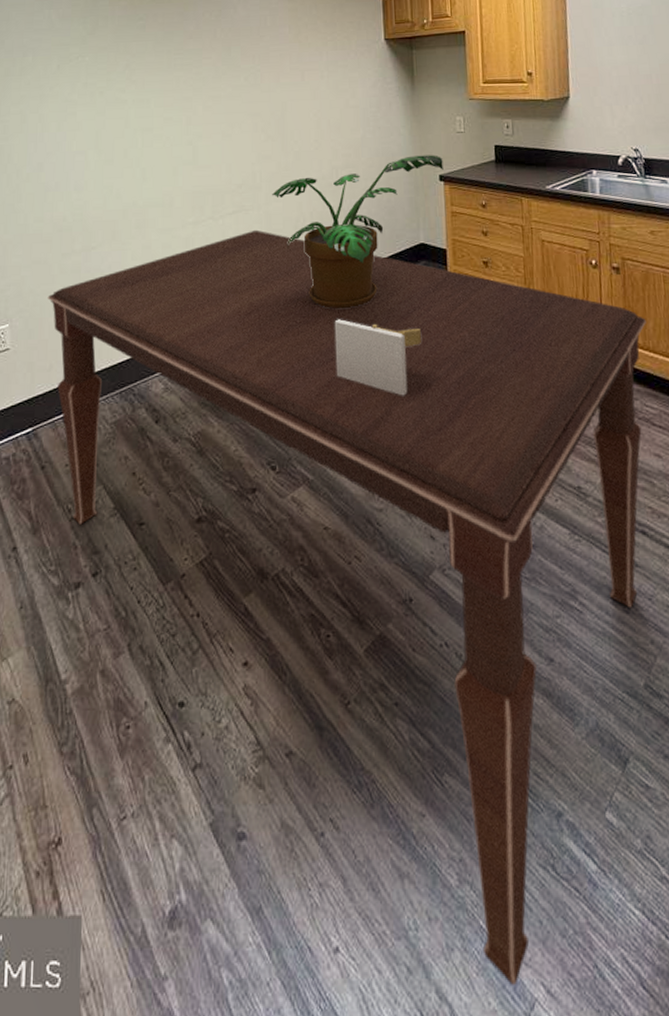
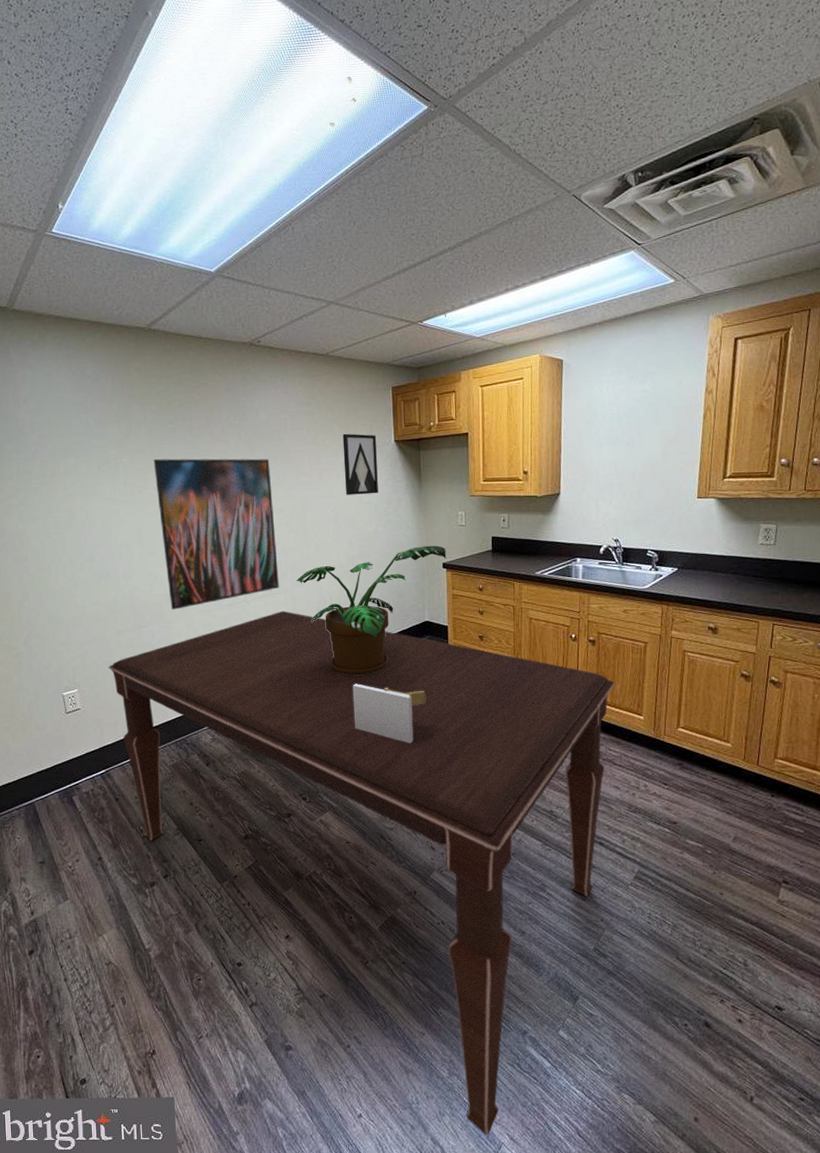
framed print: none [119,57,252,228] -> present [153,458,279,610]
wall art: none [327,31,366,98] -> present [342,433,378,495]

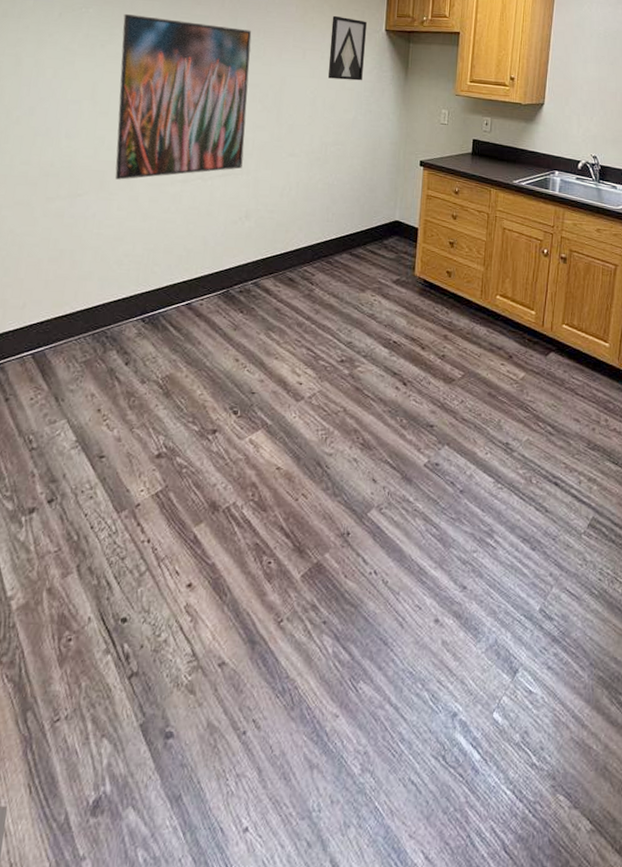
dining table: present [108,610,615,1135] -> none [27,193,583,853]
potted plant: present [296,545,446,675] -> none [262,140,425,273]
napkin holder: present [352,683,425,744] -> none [304,282,386,356]

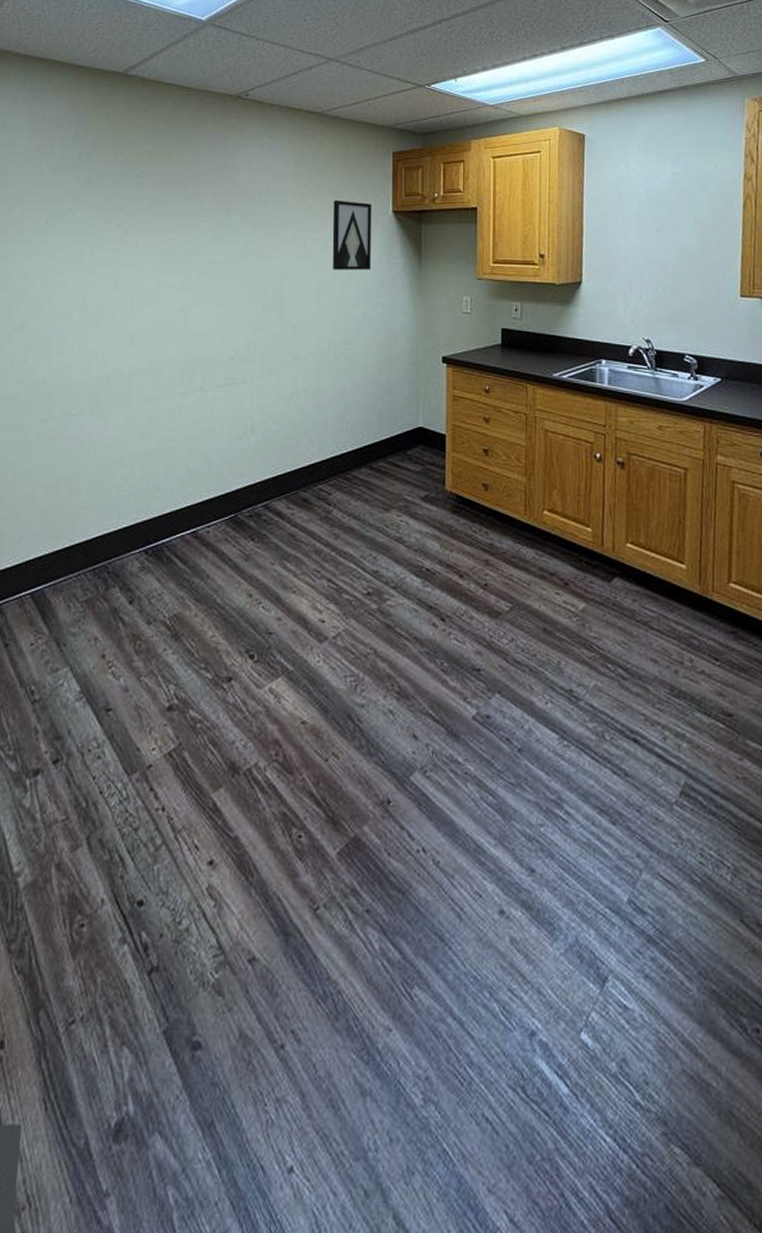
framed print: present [115,14,252,180] -> none [109,216,247,396]

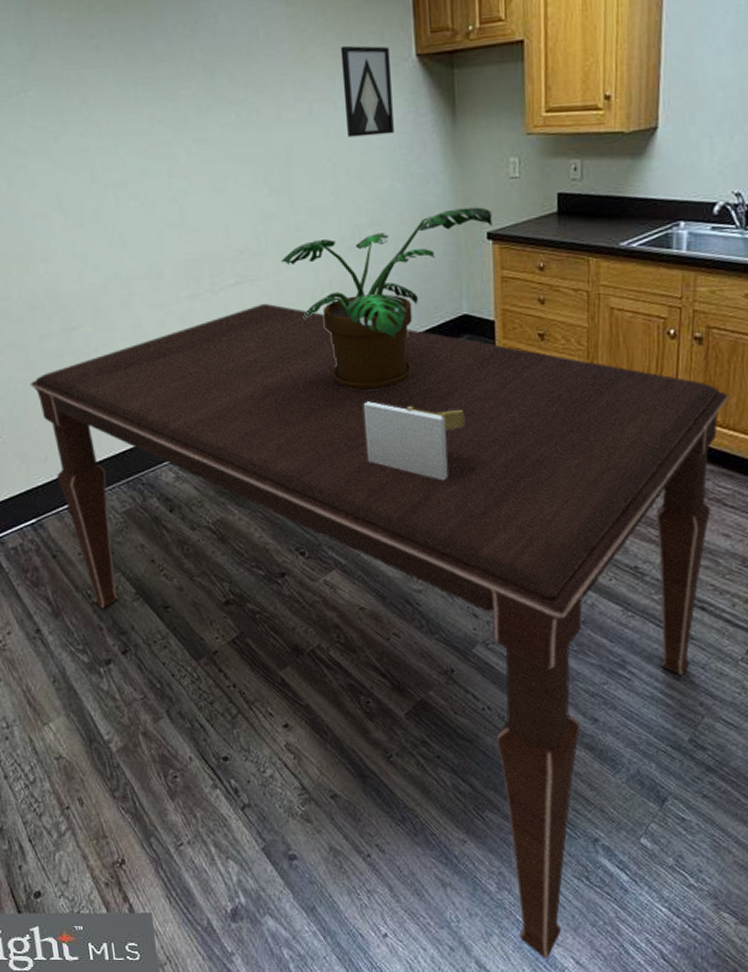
dining table: none [21,404,649,1212] -> present [29,303,728,958]
potted plant: none [266,335,447,491] -> present [281,207,492,390]
napkin holder: none [323,503,414,587] -> present [363,401,464,481]

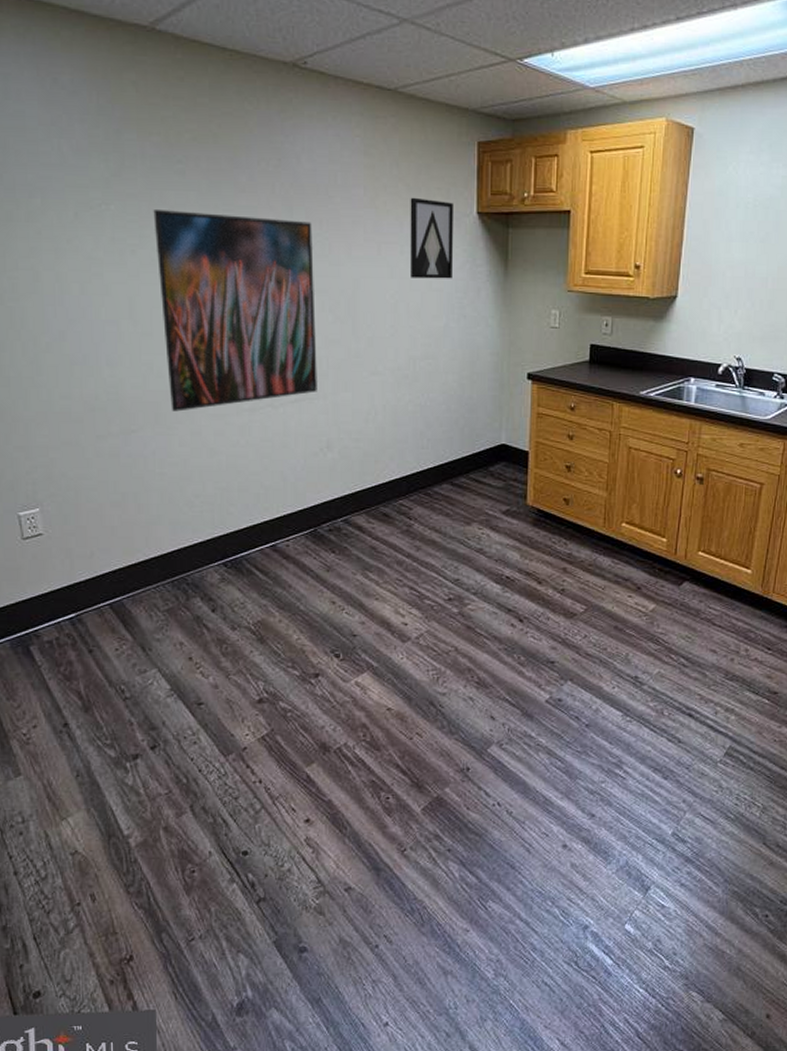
dining table: present [29,303,728,958] -> none [82,420,722,1040]
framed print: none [72,86,258,305] -> present [153,210,317,412]
potted plant: present [281,207,492,390] -> none [340,350,533,506]
napkin holder: present [363,401,464,481] -> none [405,517,495,593]

